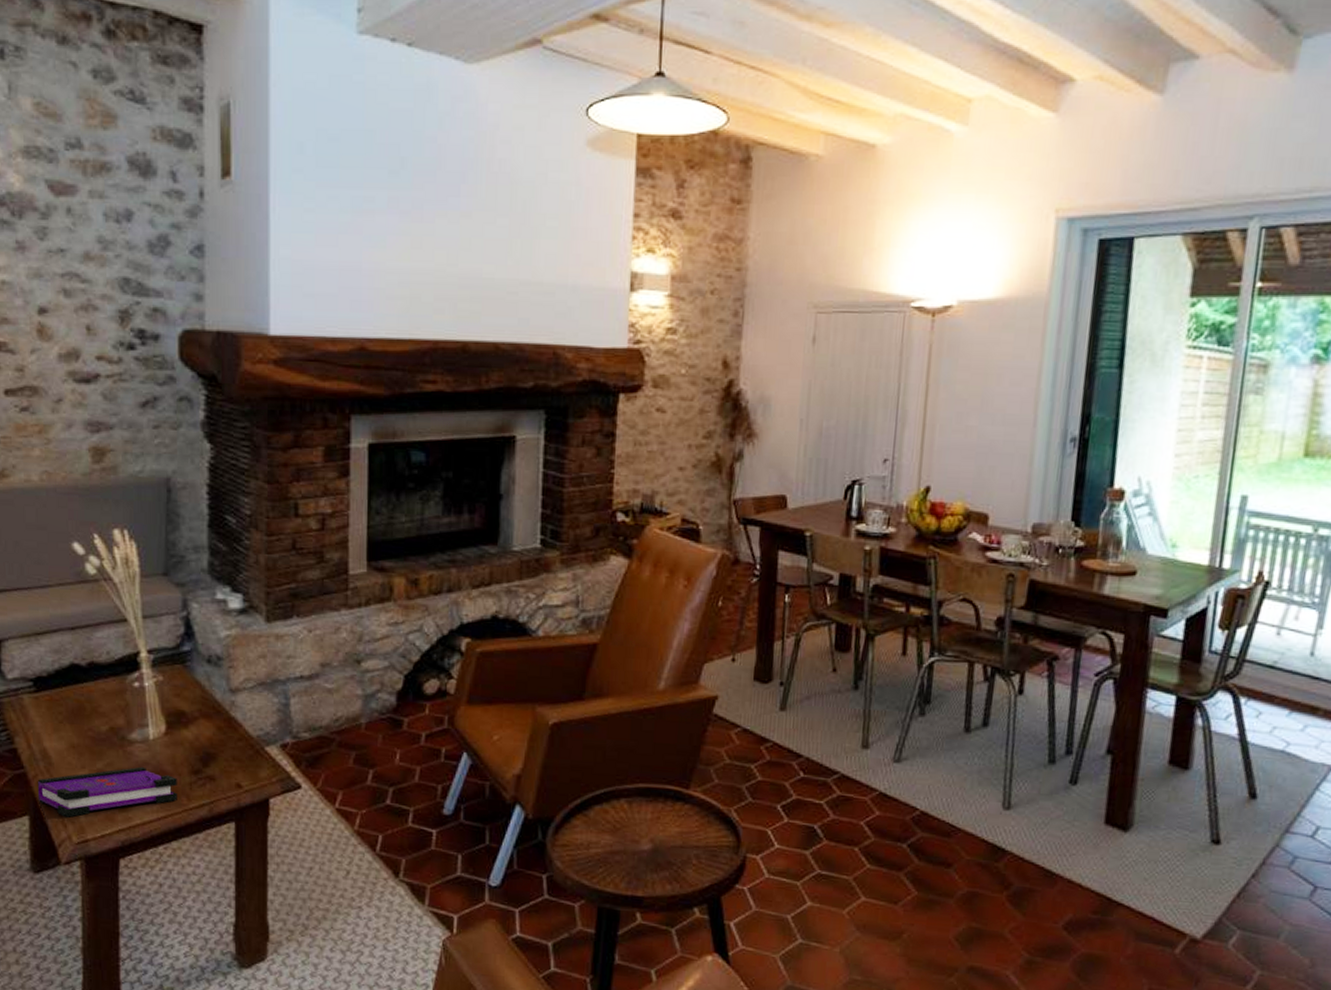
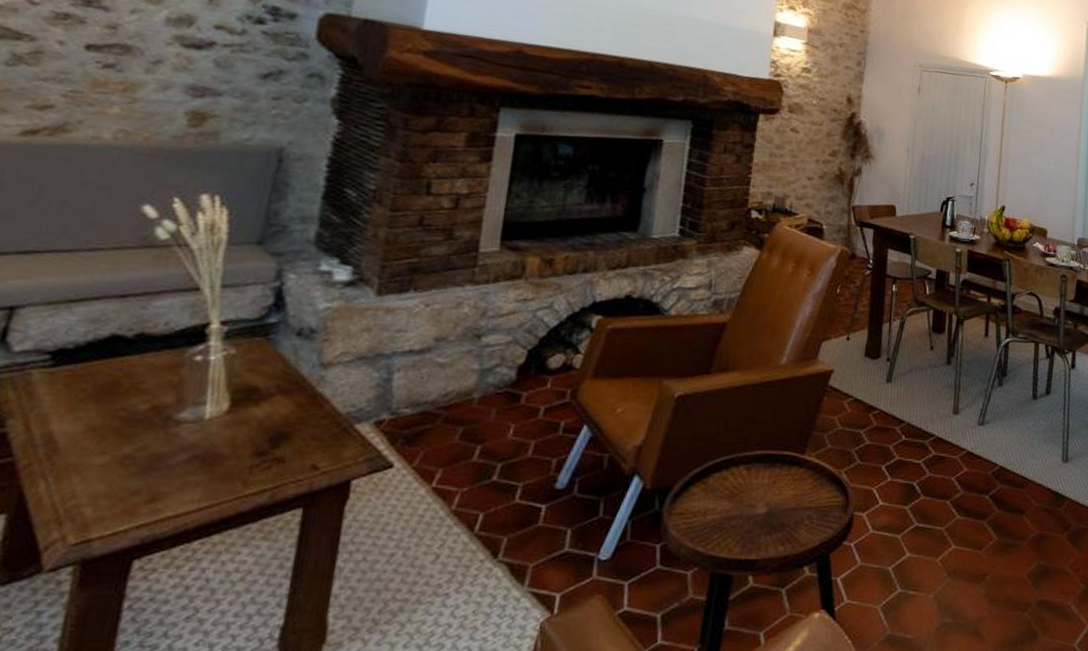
board game: present [37,766,177,817] -> none [25,449,234,513]

